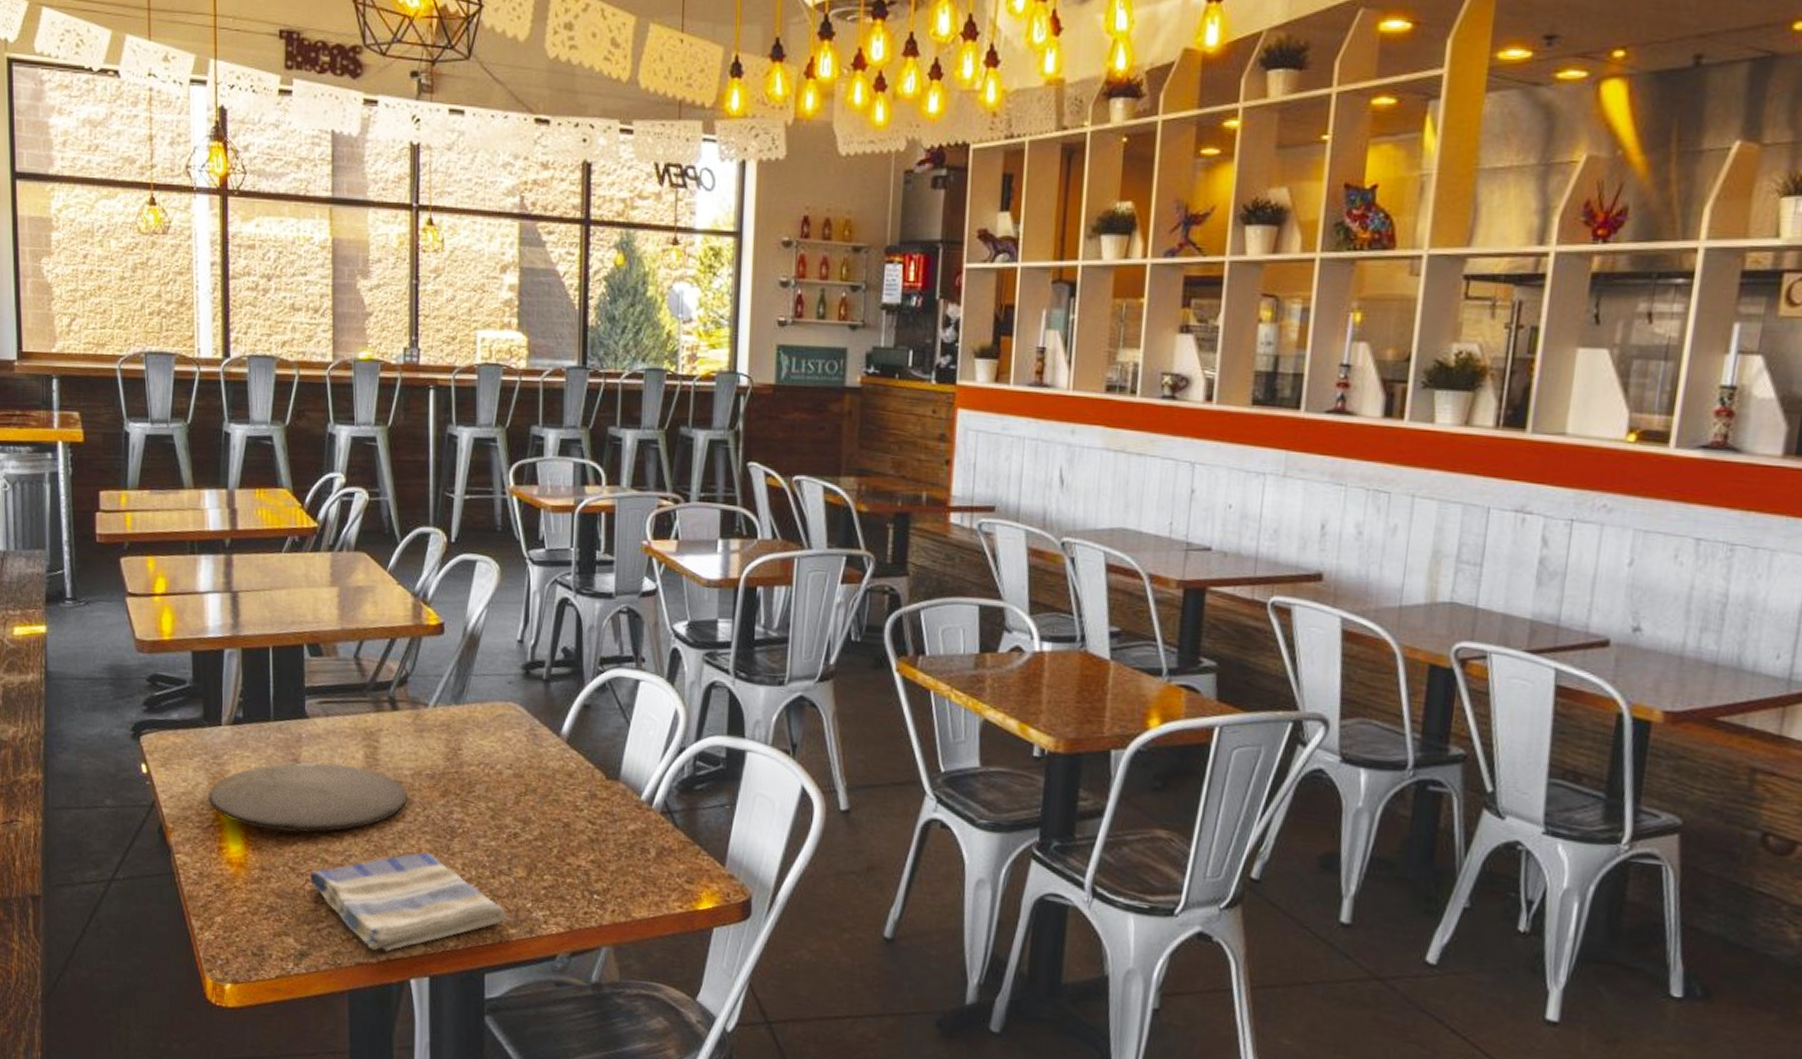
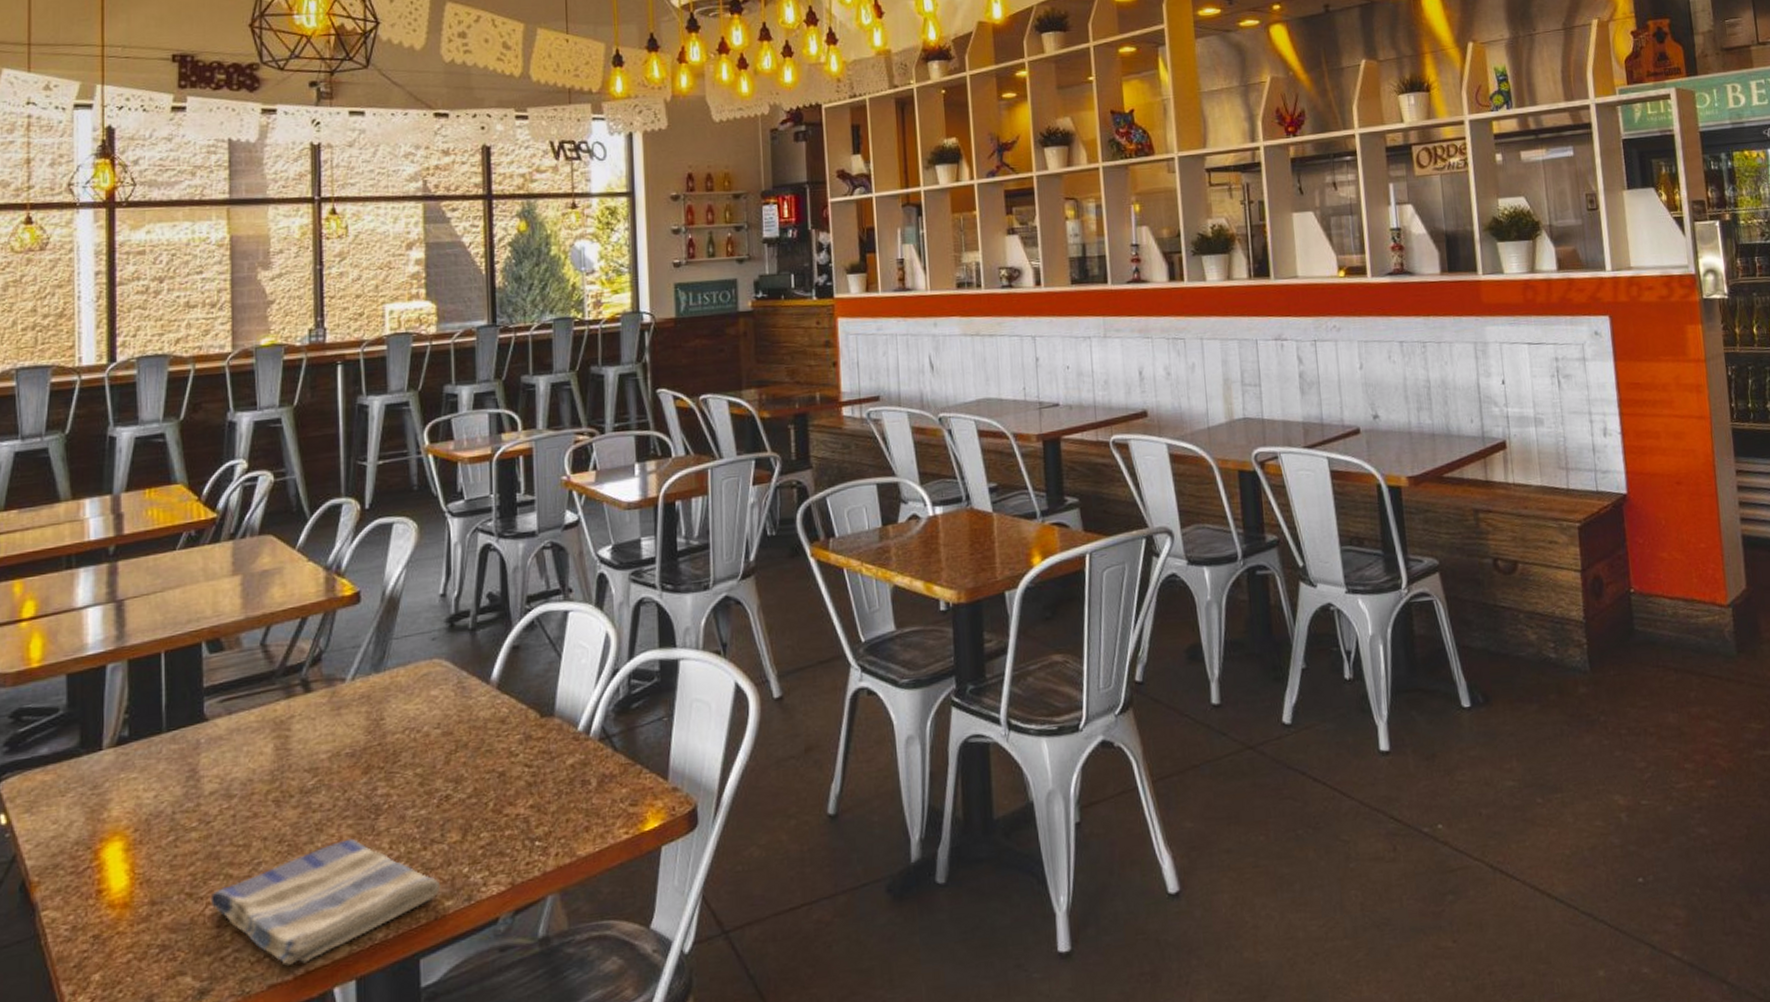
plate: present [208,762,407,833] -> none [84,762,324,858]

